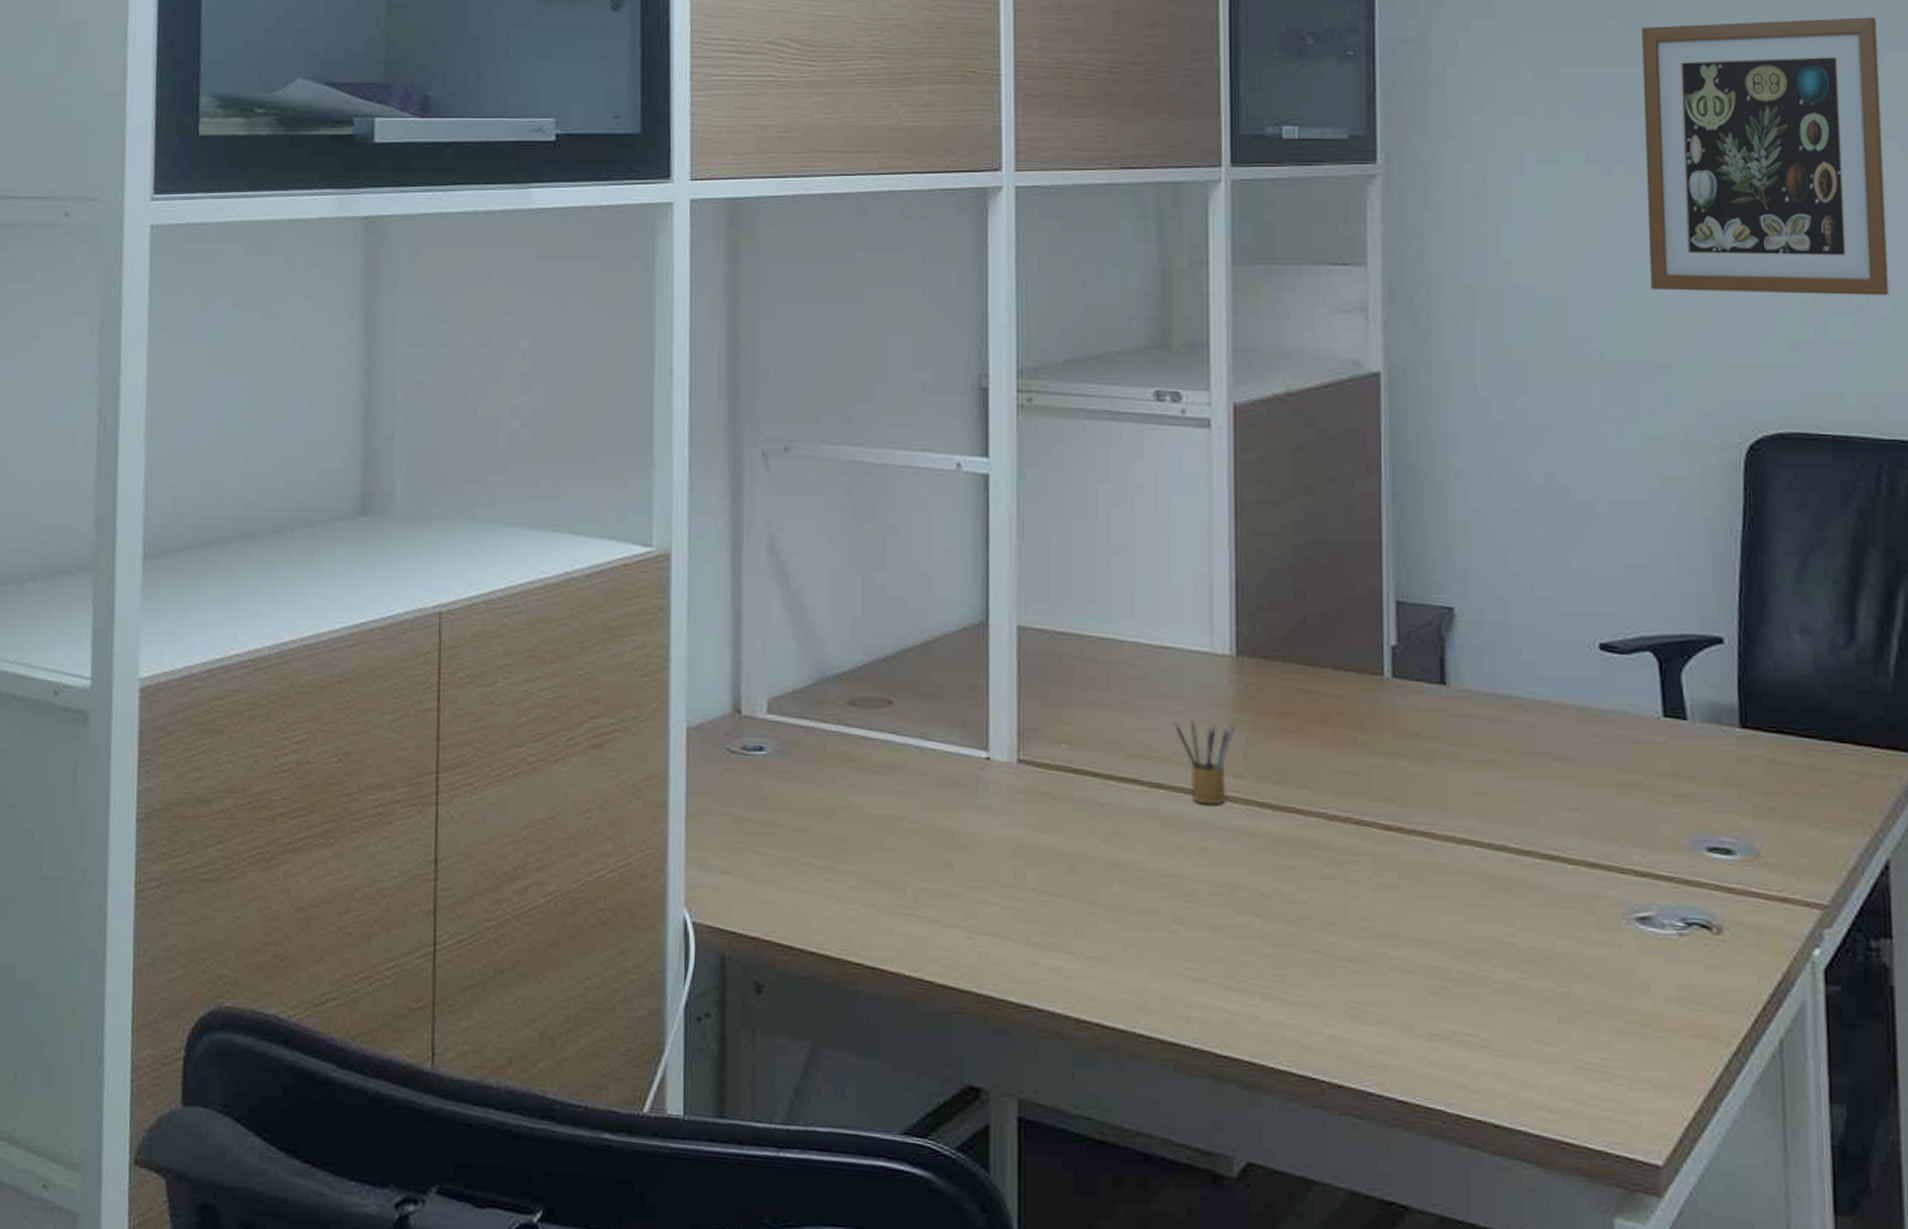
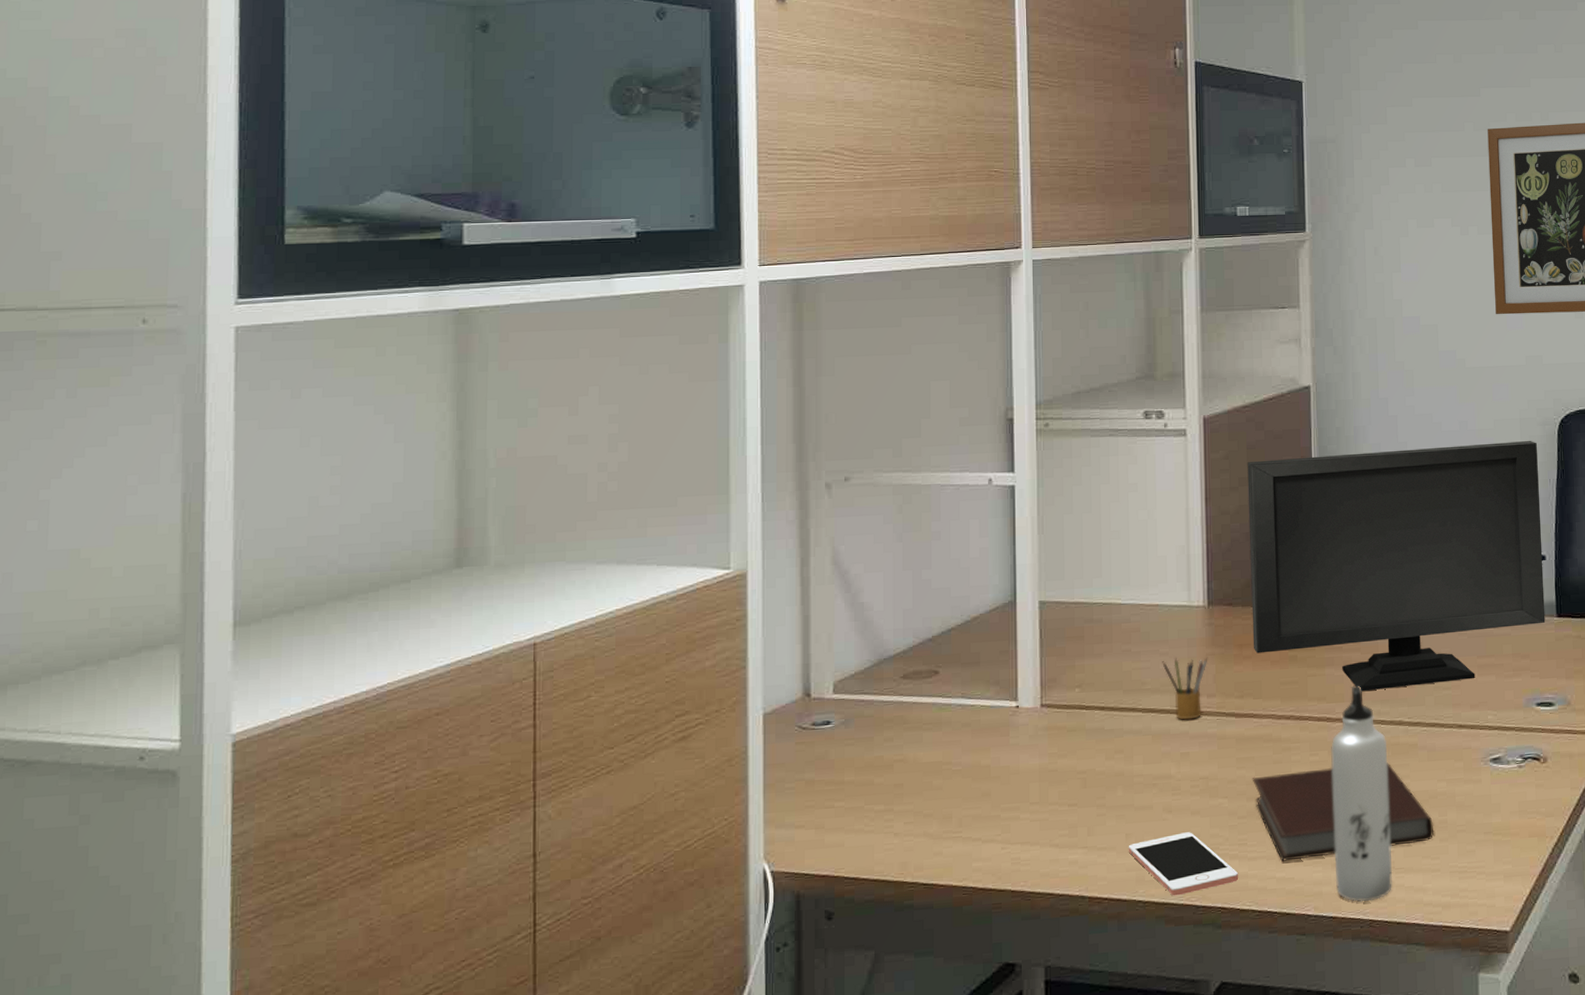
cell phone: none [1126,953,1273,1037] -> present [1128,832,1239,896]
computer monitor: none [1292,468,1723,801] -> present [1247,441,1546,692]
notebook: none [1292,893,1551,1019] -> present [1252,762,1434,861]
water bottle: none [1403,788,1490,1090] -> present [1331,685,1393,902]

